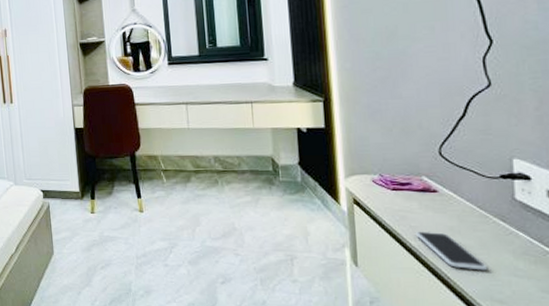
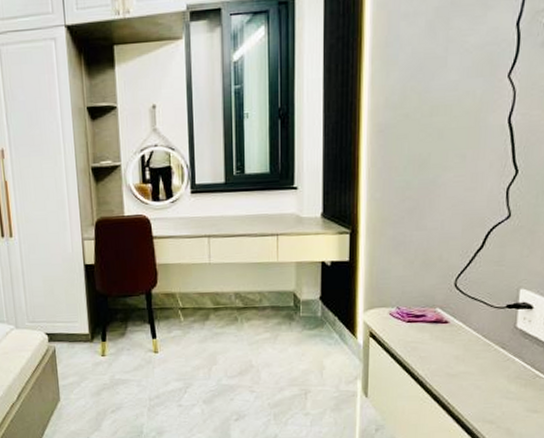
smartphone: present [415,231,488,271] -> none [423,360,484,395]

